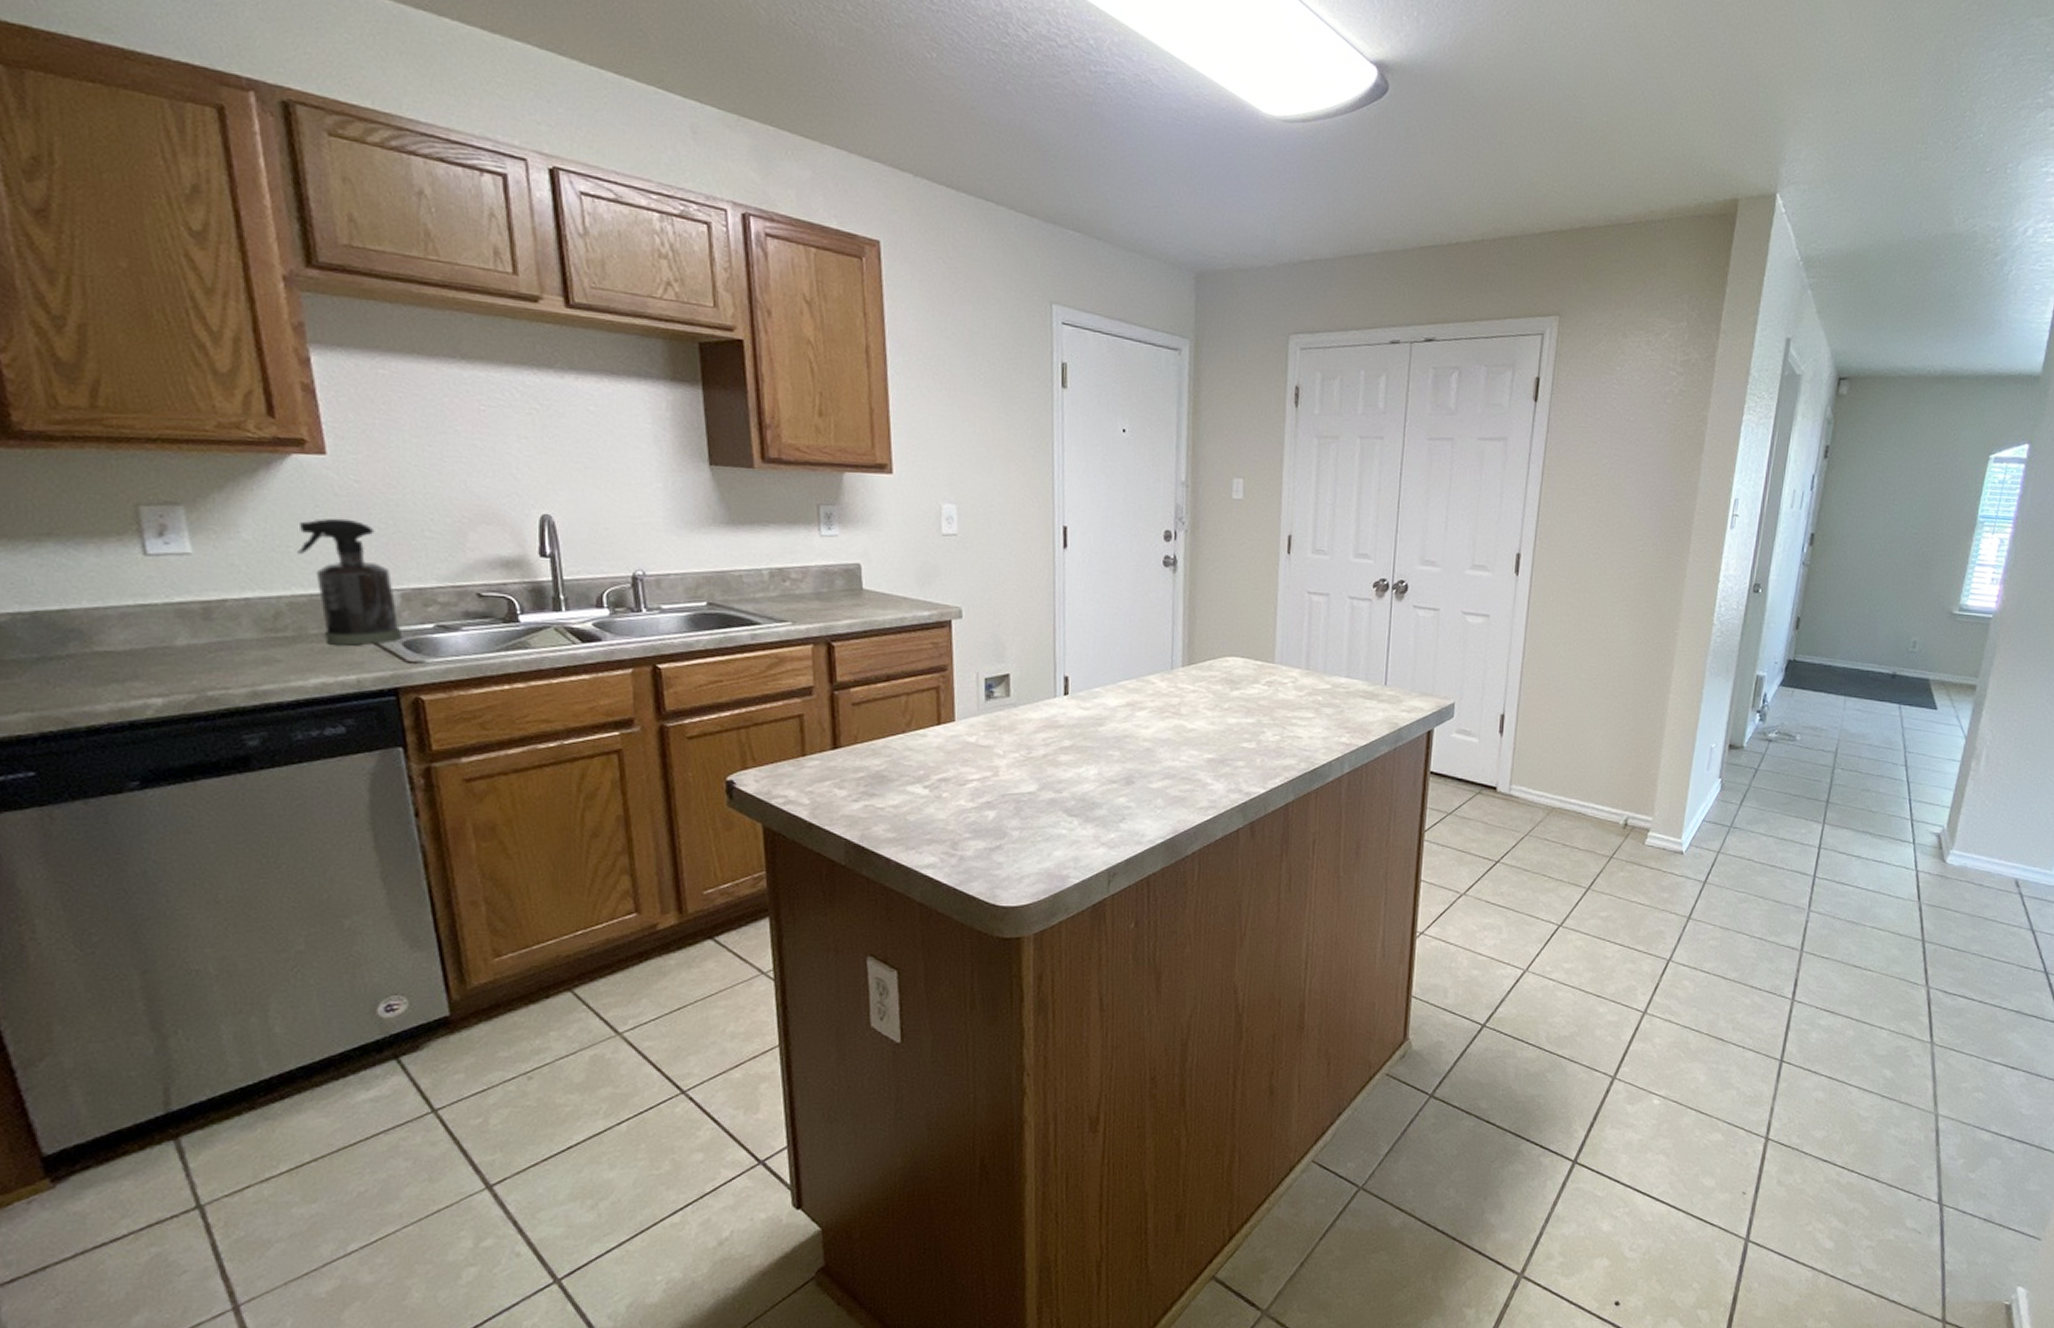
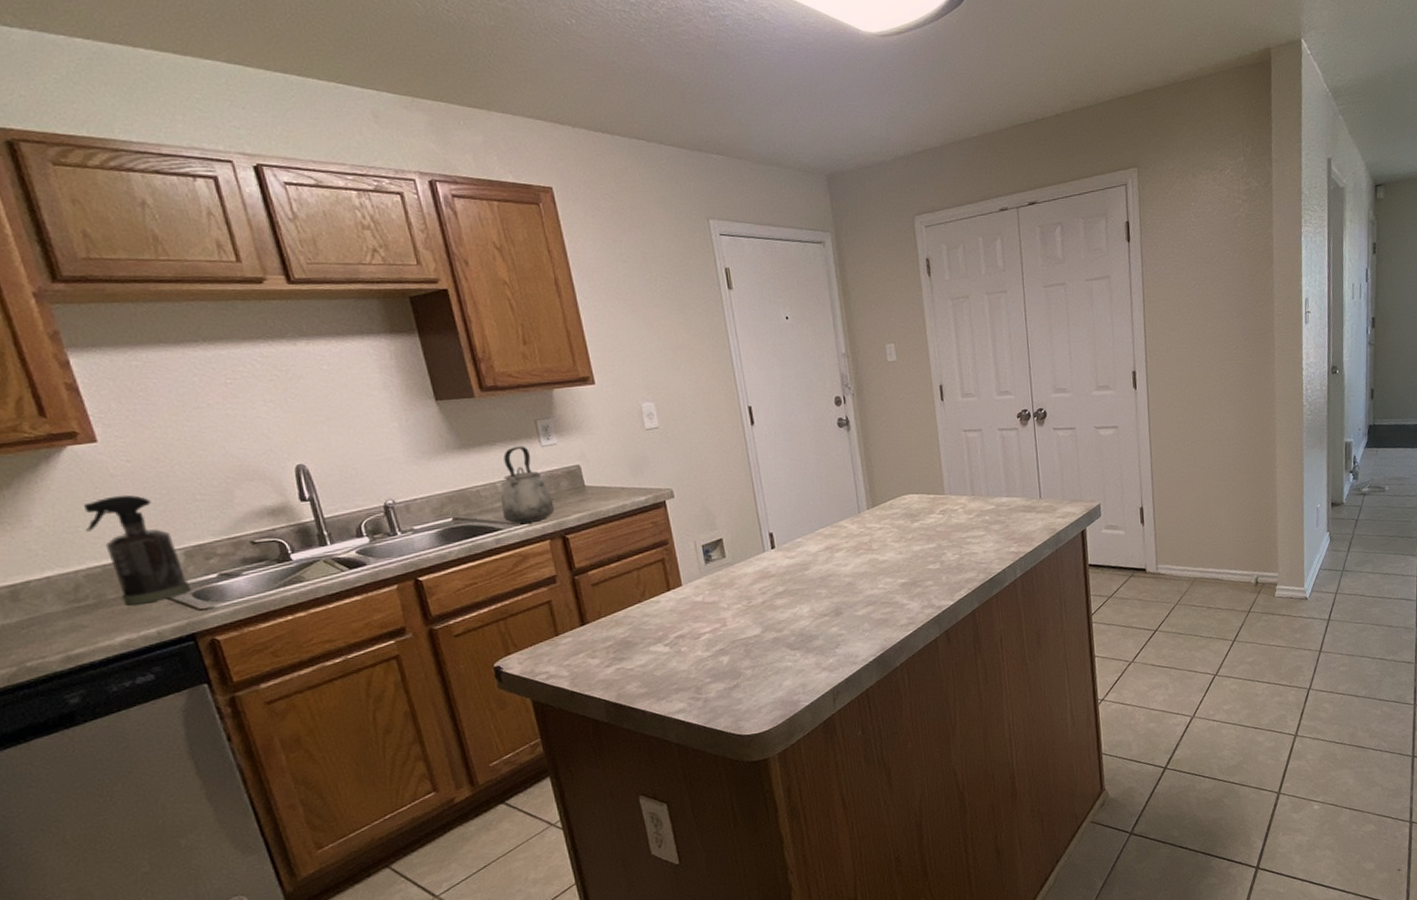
kettle: none [765,531,824,621] -> present [500,446,555,524]

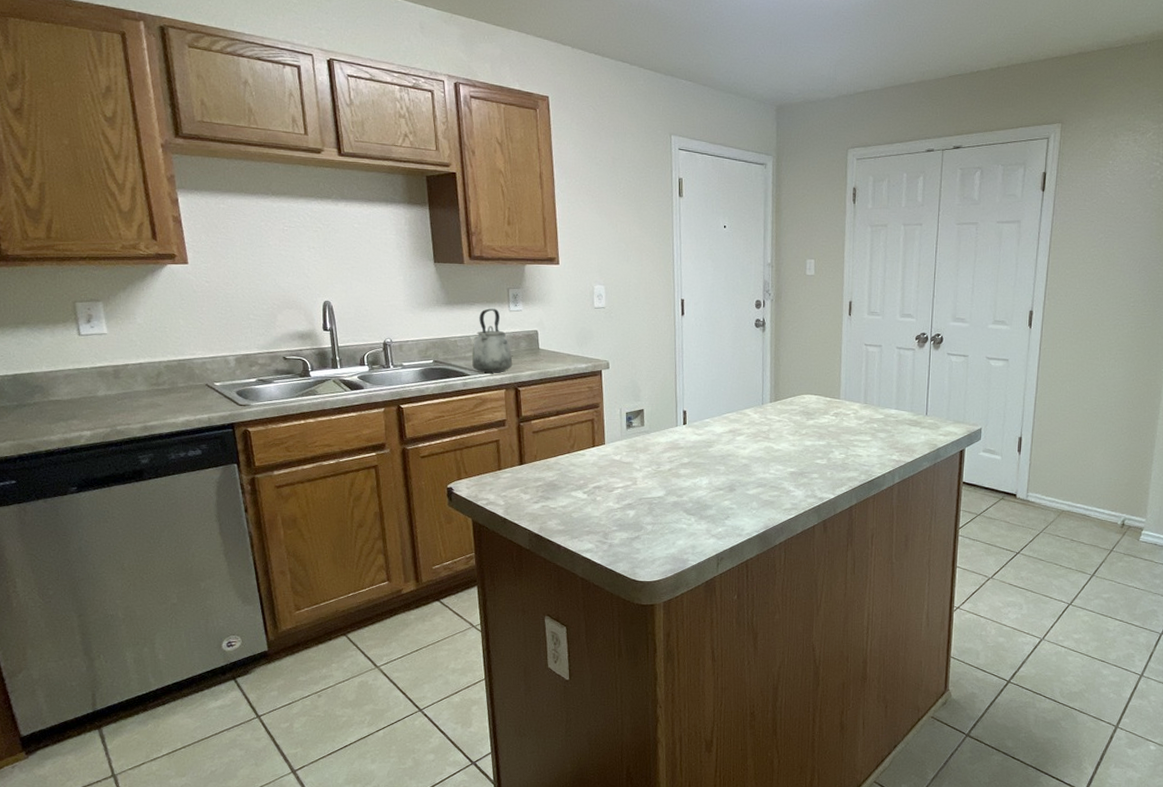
spray bottle: present [84,494,190,606] -> none [171,307,236,394]

